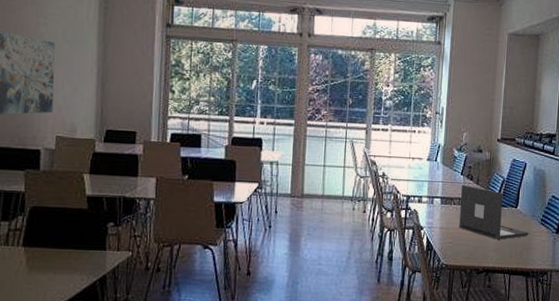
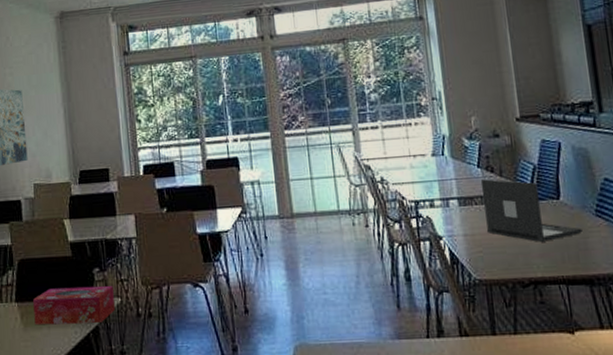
tissue box: none [40,237,126,272] -> present [33,286,116,325]

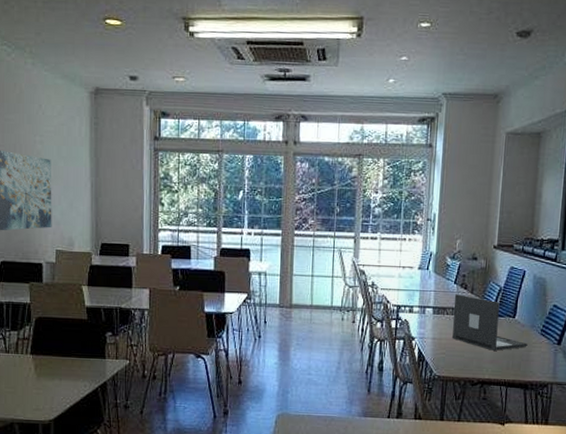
tissue box: present [33,286,116,325] -> none [47,346,124,379]

